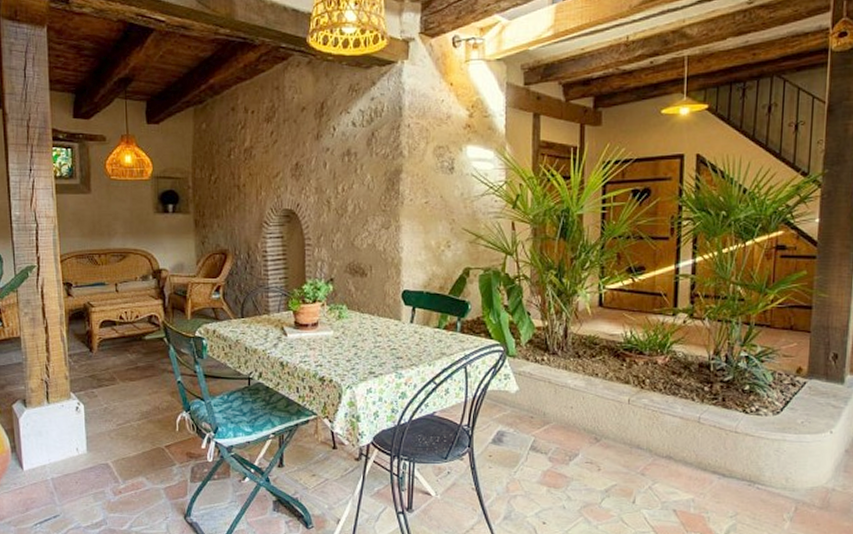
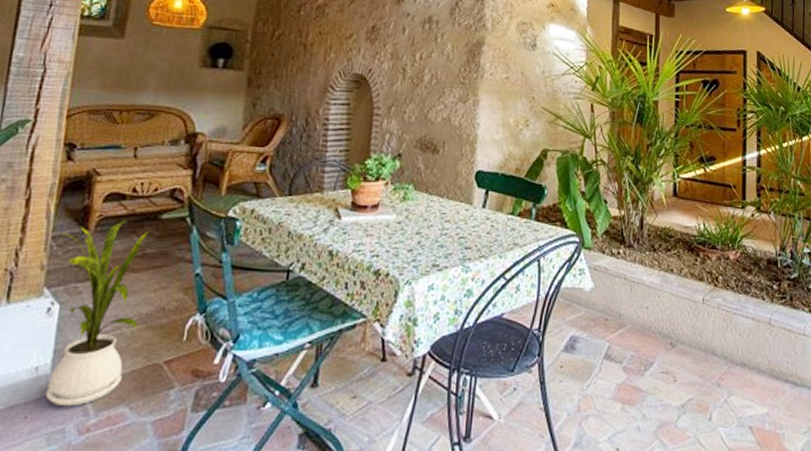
house plant: none [70,341,142,476] -> present [45,220,149,407]

